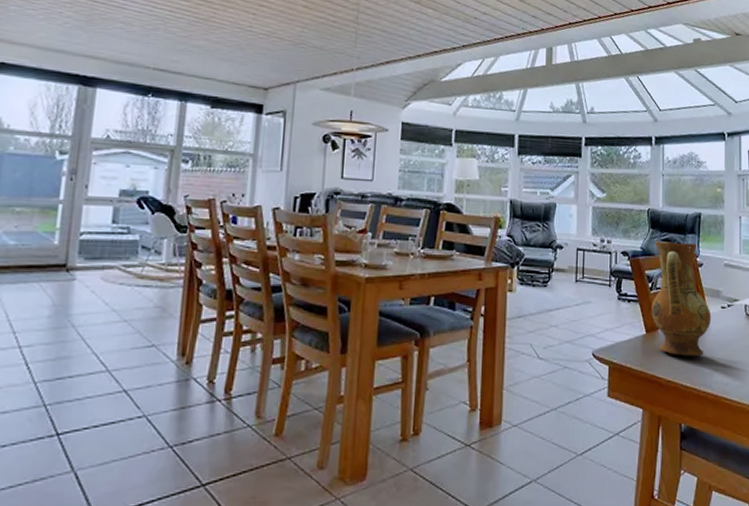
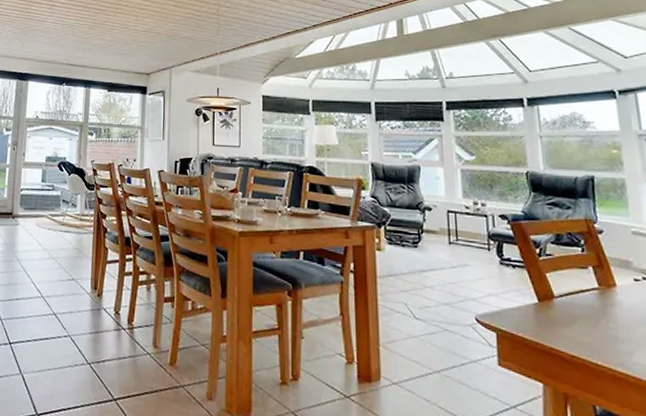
ceramic jug: present [651,241,711,356] -> none [538,205,622,332]

